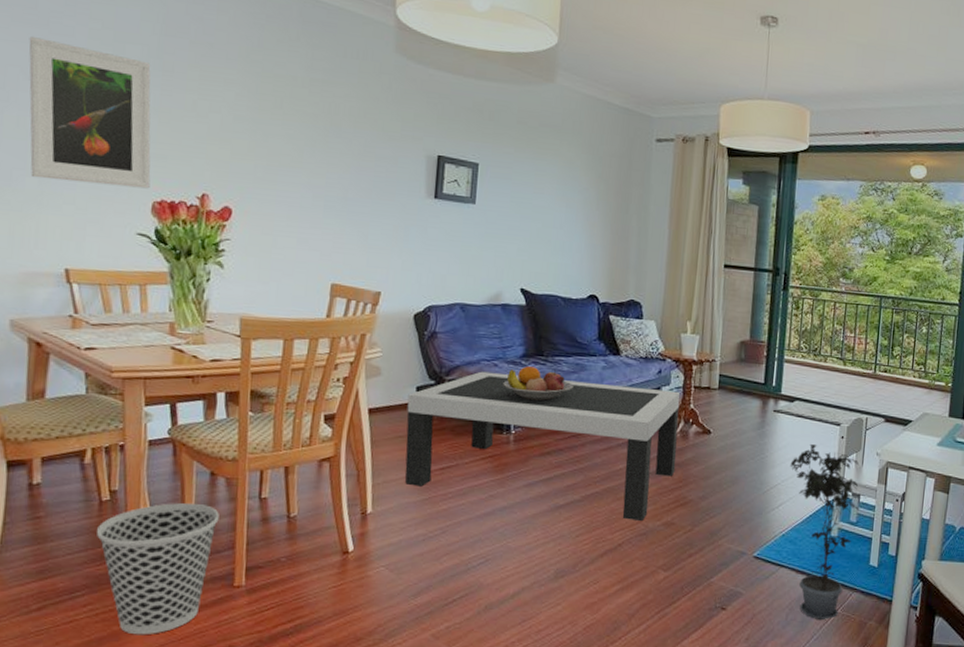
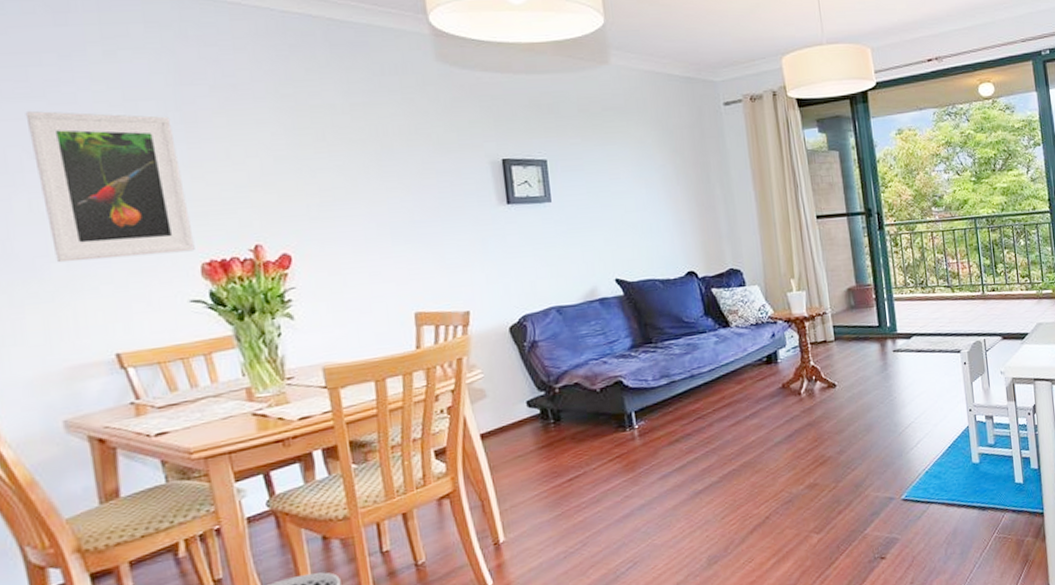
coffee table: present [405,371,680,522] -> none [519,351,808,505]
fruit bowl: present [503,366,574,401] -> none [616,355,689,391]
potted plant: present [790,444,866,621] -> none [919,376,999,548]

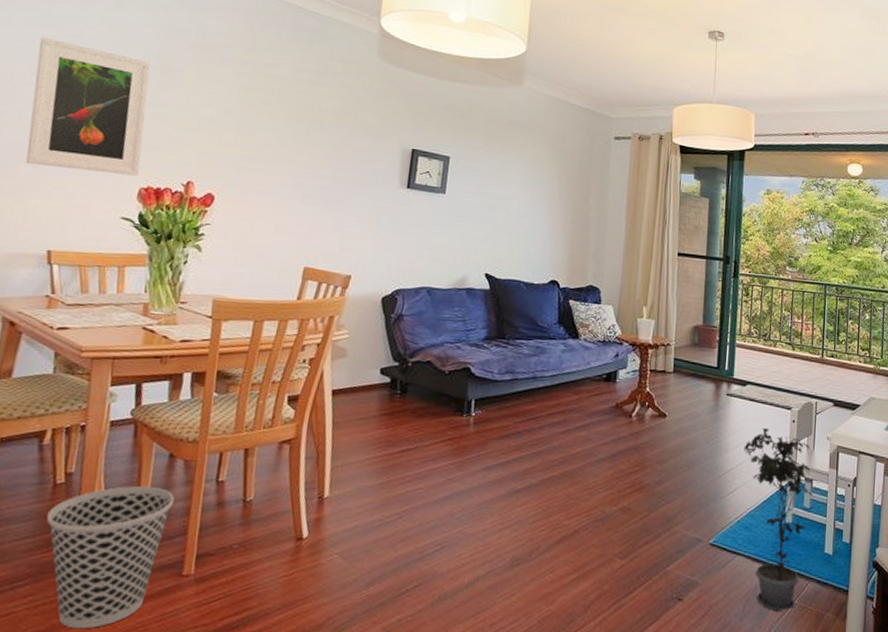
potted plant: none [919,376,999,548] -> present [744,428,819,612]

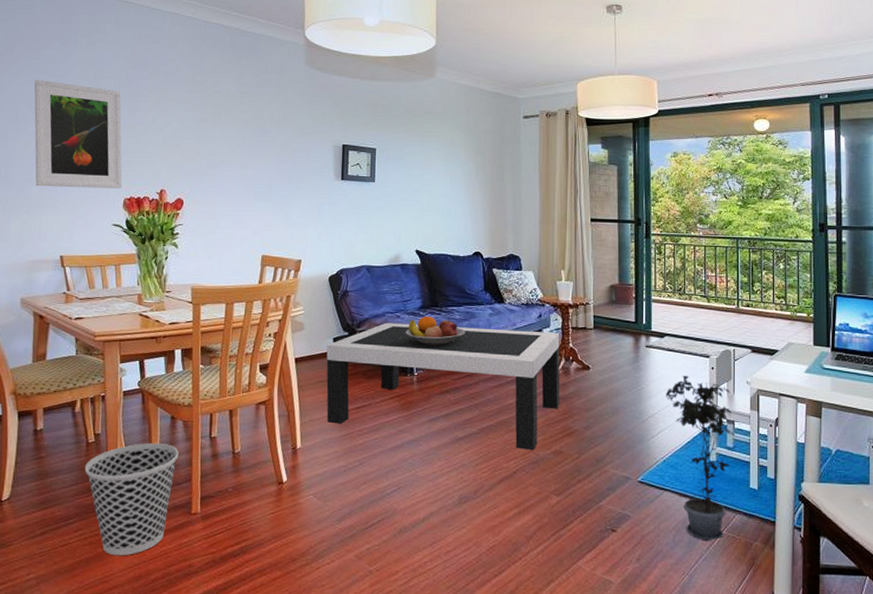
coffee table: none [364,353,637,507] -> present [326,322,560,451]
fruit bowl: none [465,349,534,383] -> present [405,316,465,346]

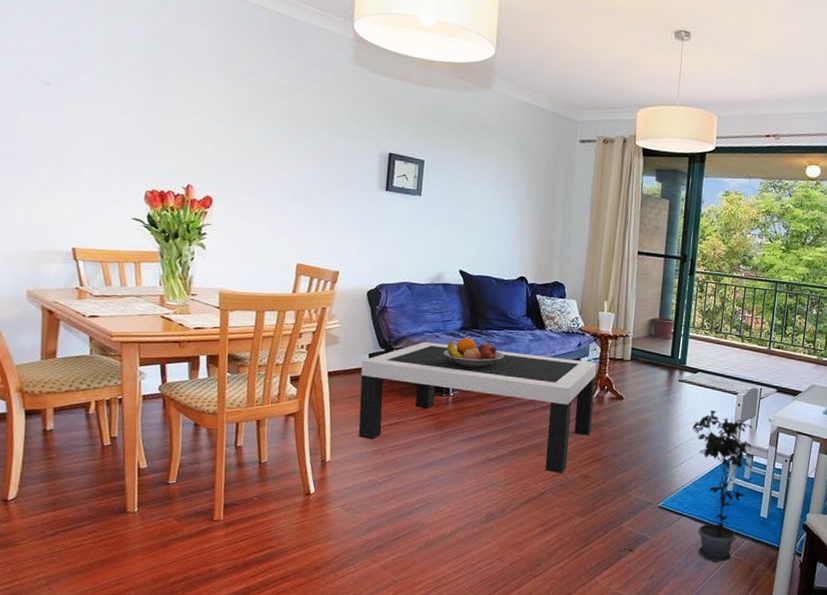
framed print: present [34,79,122,189] -> none [40,46,144,180]
wastebasket: present [85,443,179,556] -> none [100,448,202,559]

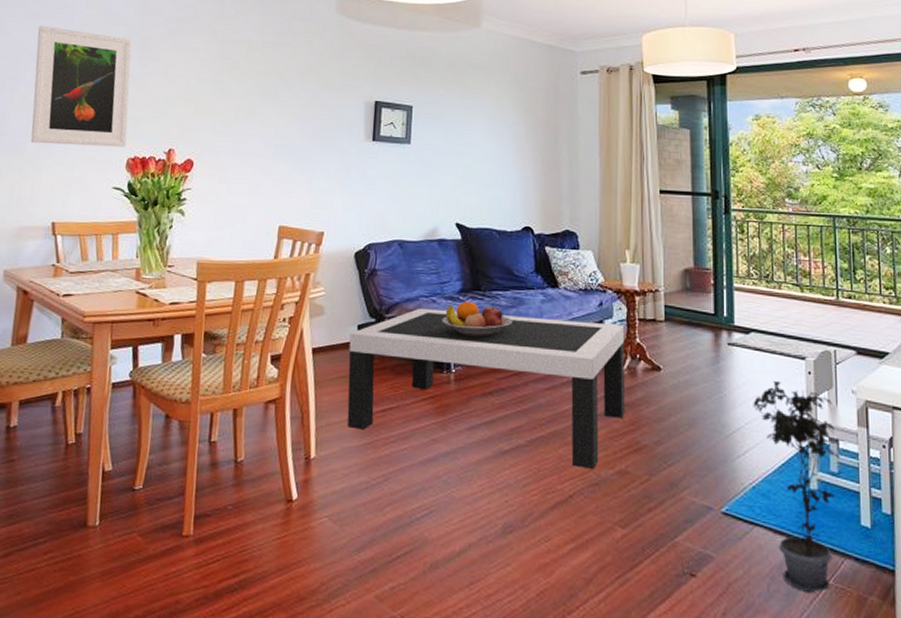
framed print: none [40,46,144,180] -> present [30,25,132,147]

